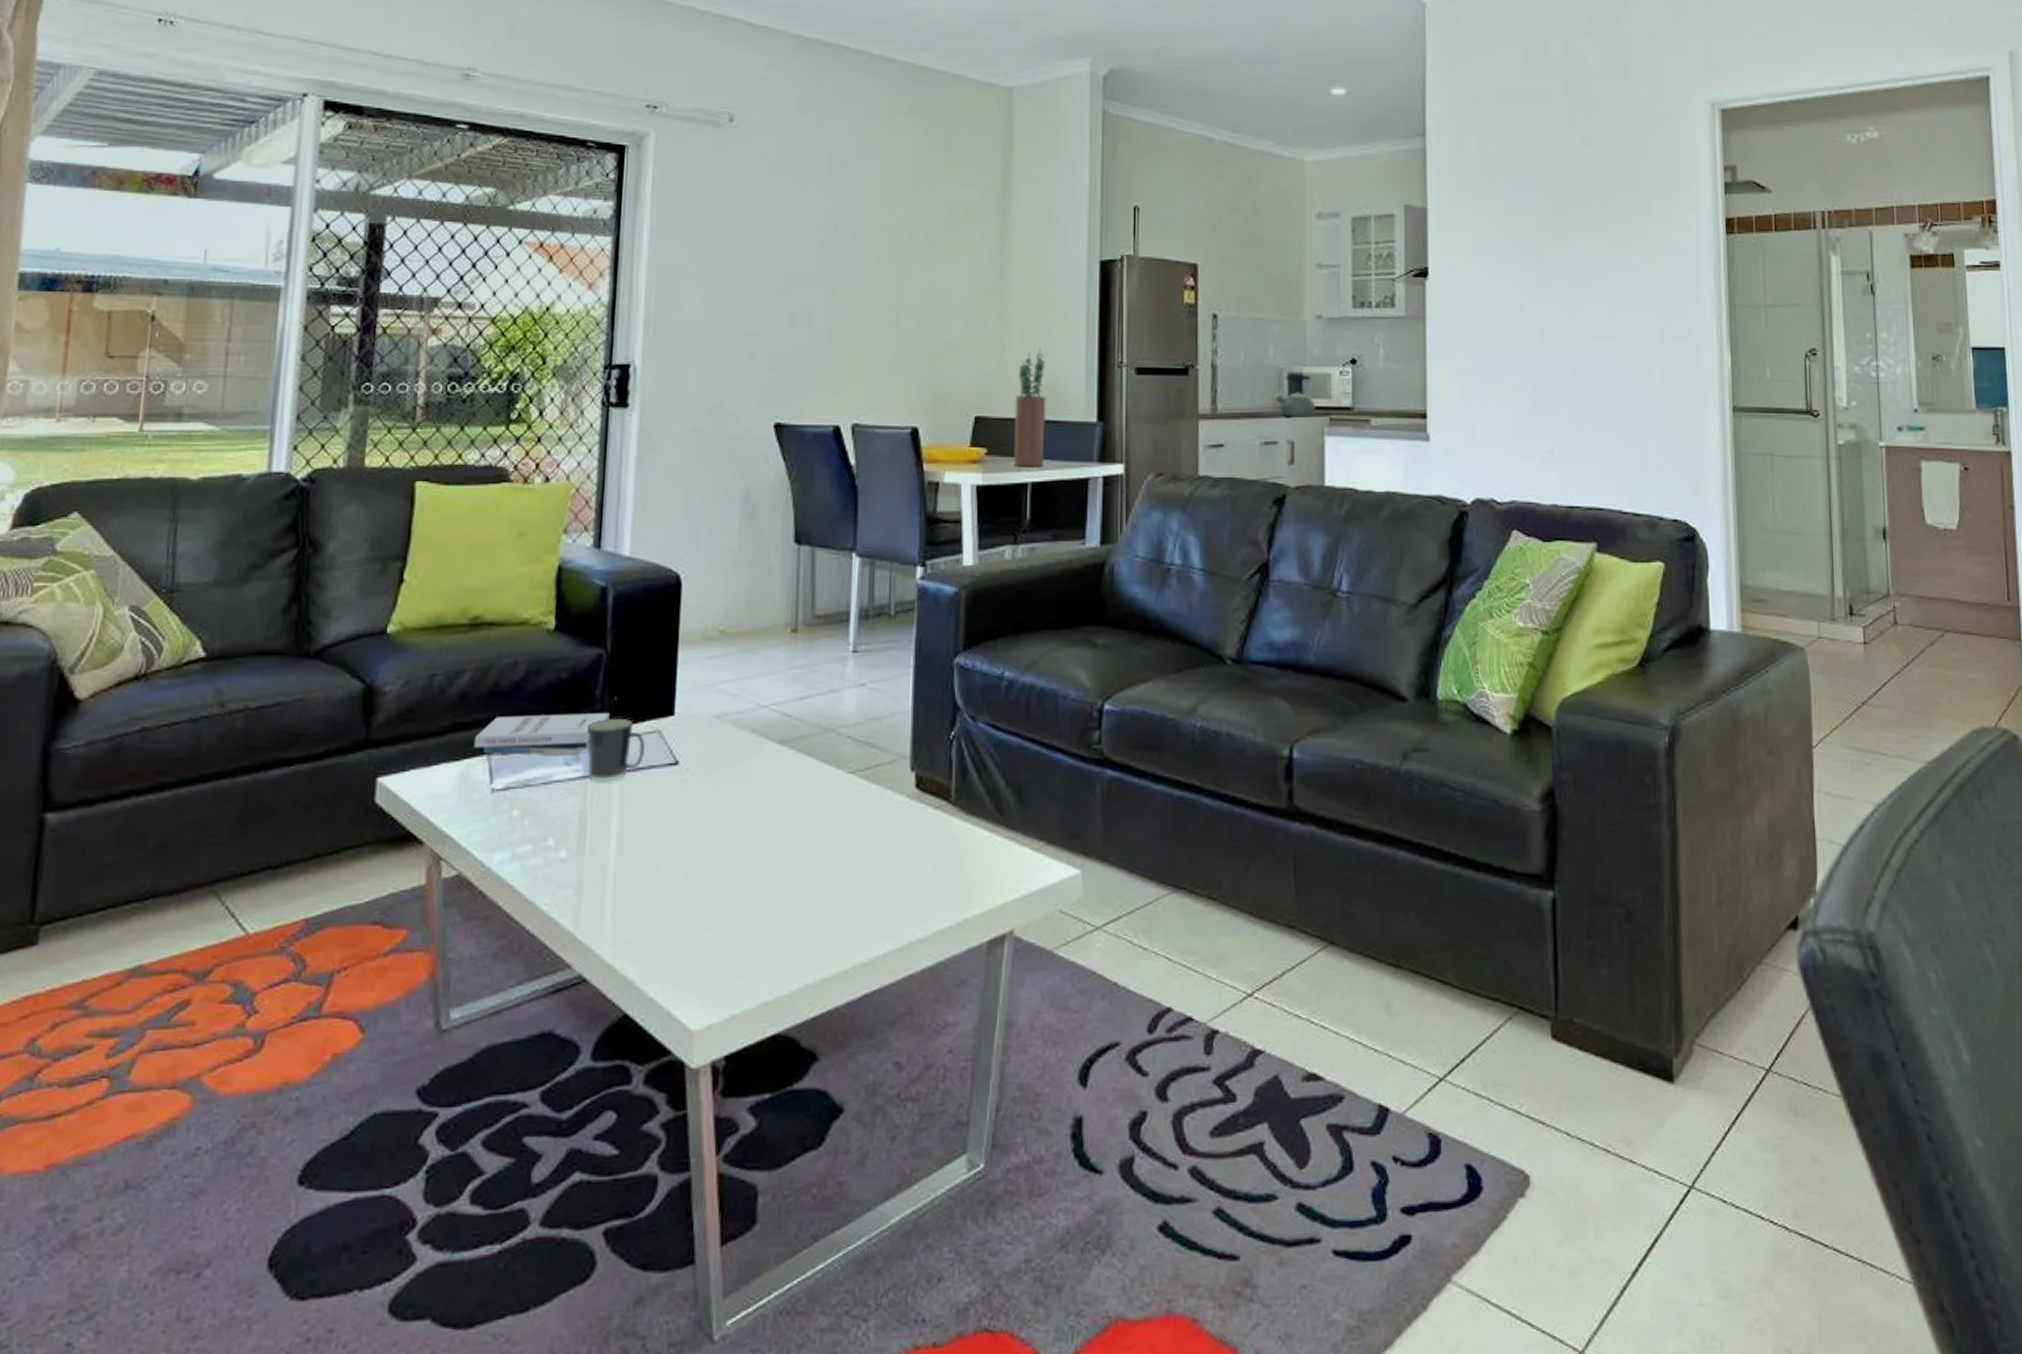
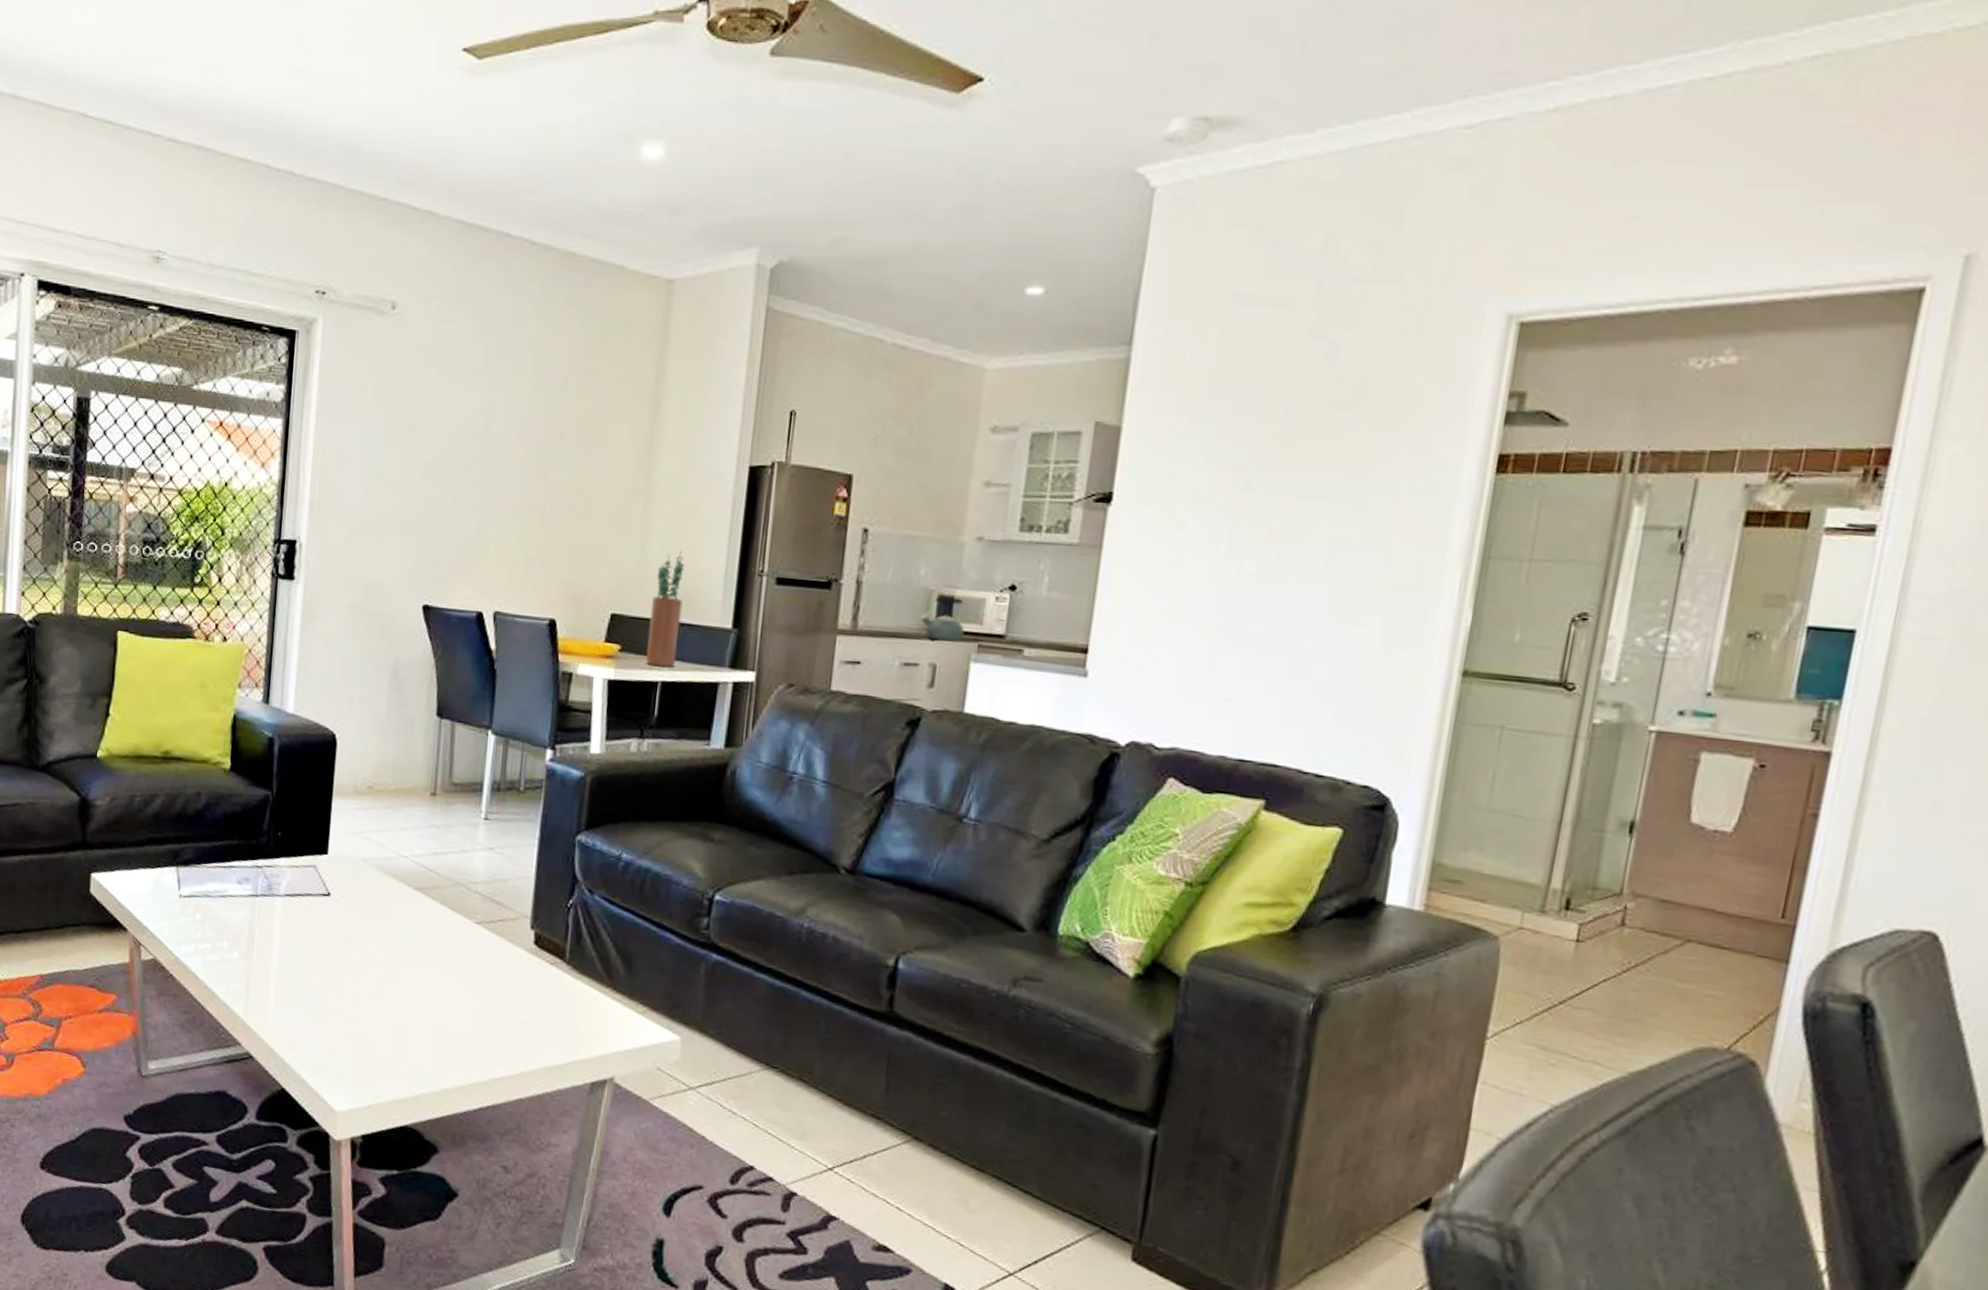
books: present [473,713,610,757] -> none [165,837,274,878]
mug: present [586,718,646,783] -> none [255,850,304,903]

